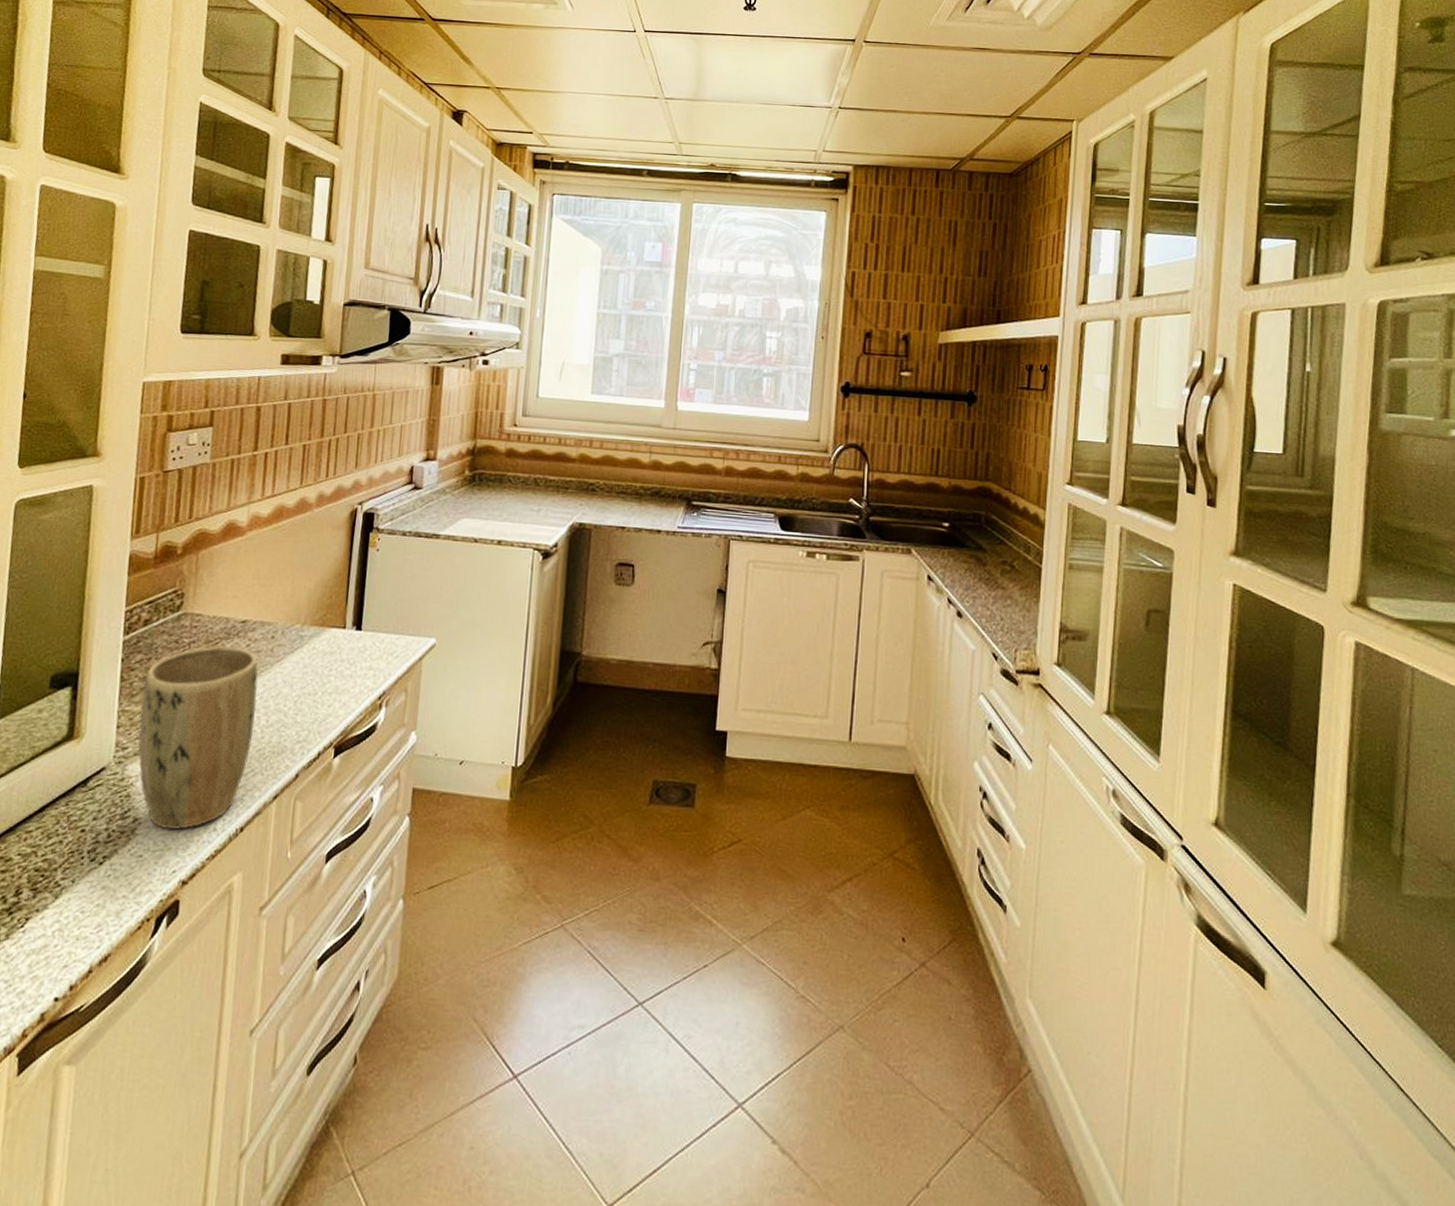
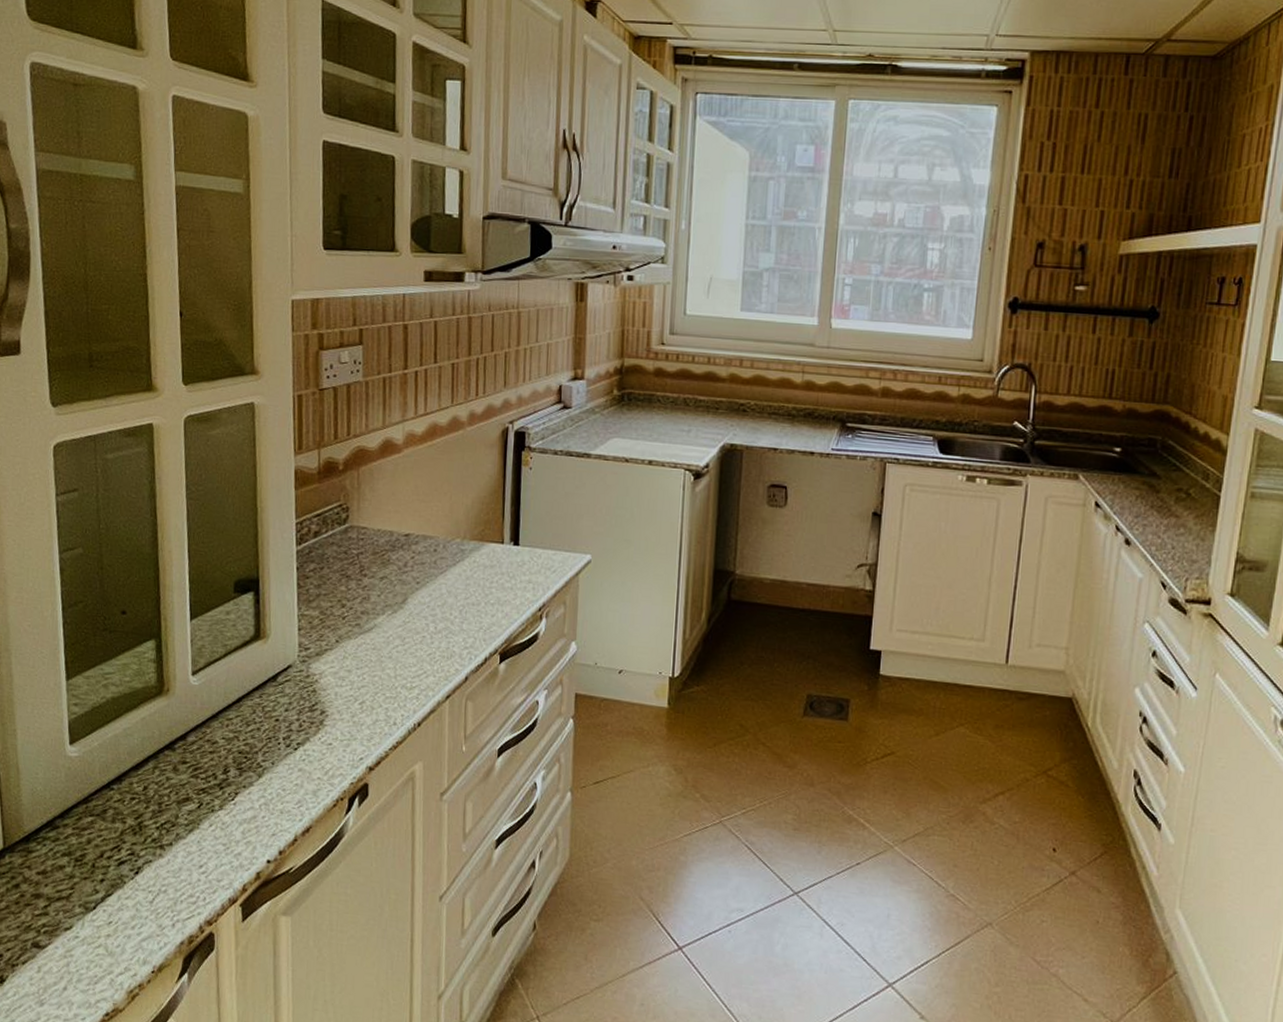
plant pot: present [138,646,258,831] -> none [318,557,424,723]

